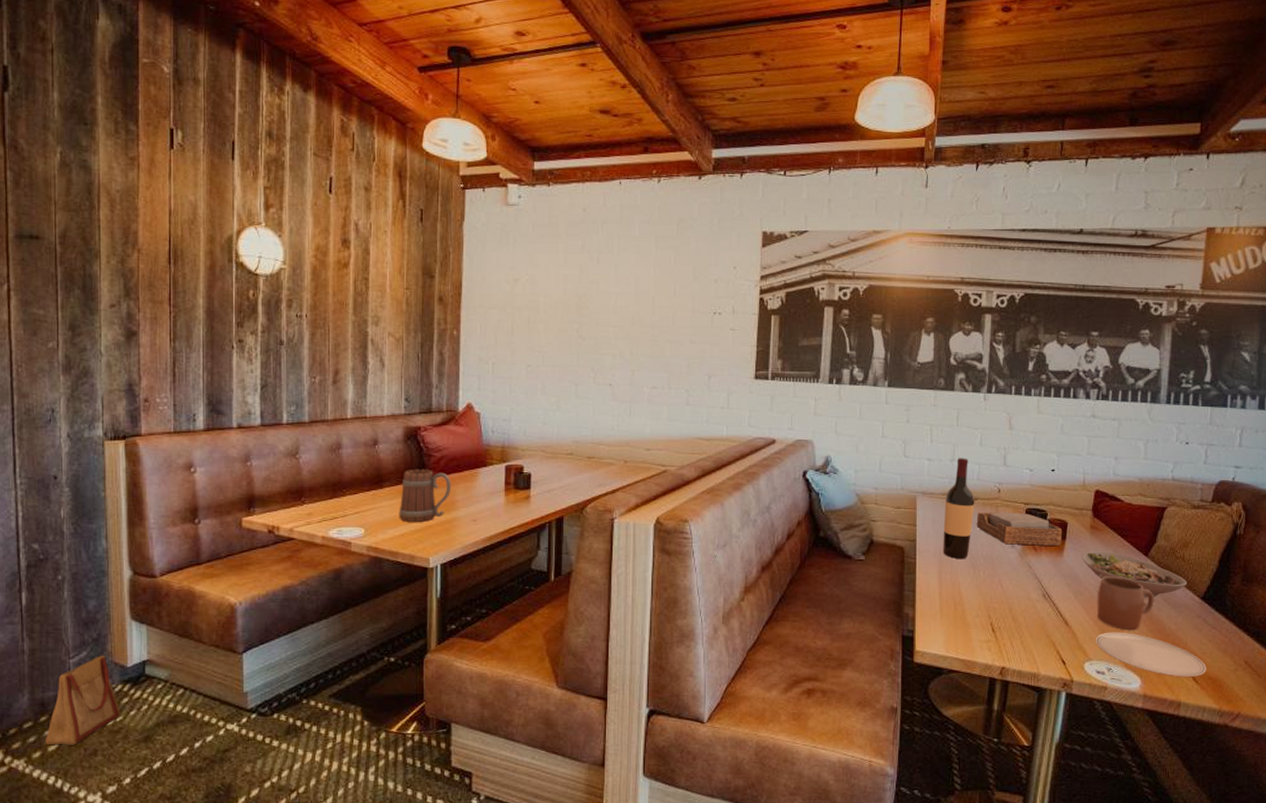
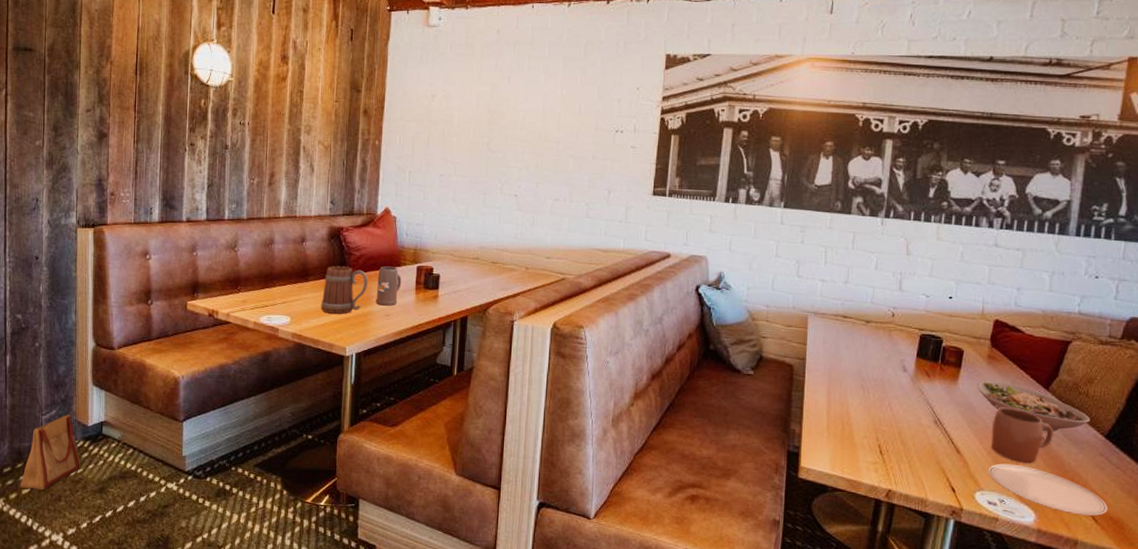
beer mug: none [461,467,489,510] -> present [376,266,402,306]
wine bottle: present [943,458,975,559] -> none [832,280,868,380]
napkin holder: present [976,512,1062,547] -> none [868,335,957,374]

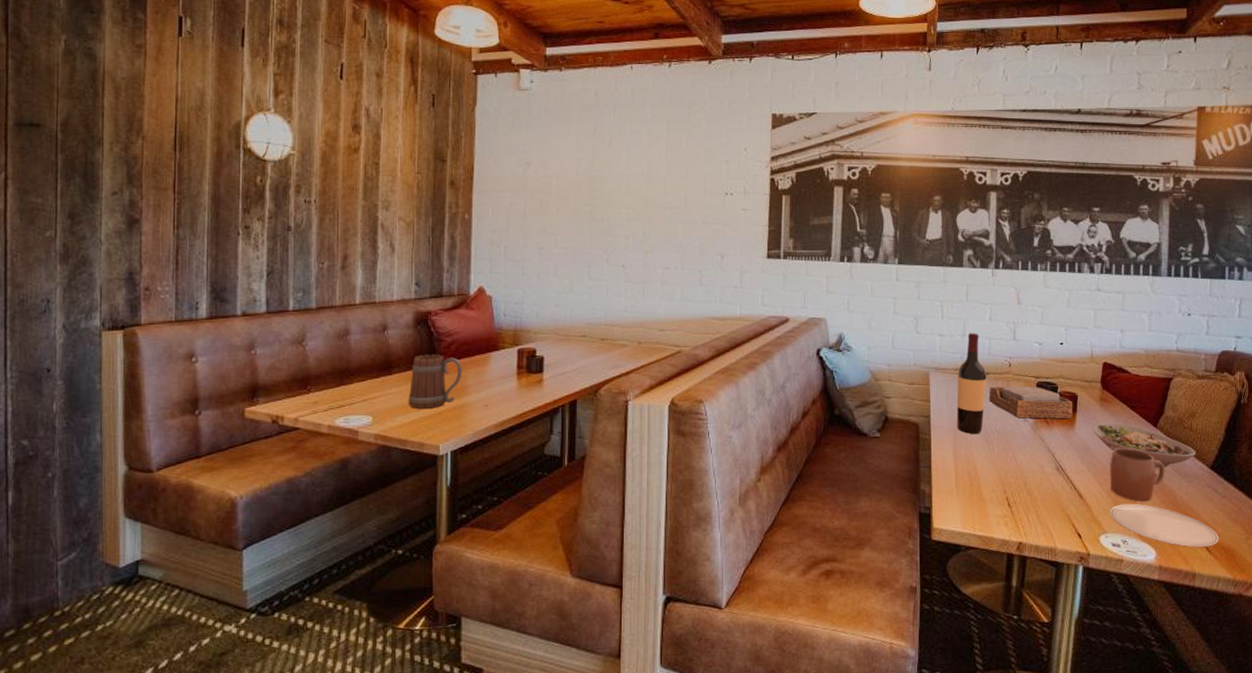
shopping bag: present [20,414,82,490] -> none [27,556,111,655]
beer mug: present [376,266,402,306] -> none [472,351,501,395]
wine bottle: none [832,280,868,380] -> present [956,333,987,434]
napkin holder: none [868,335,957,374] -> present [988,386,1073,420]

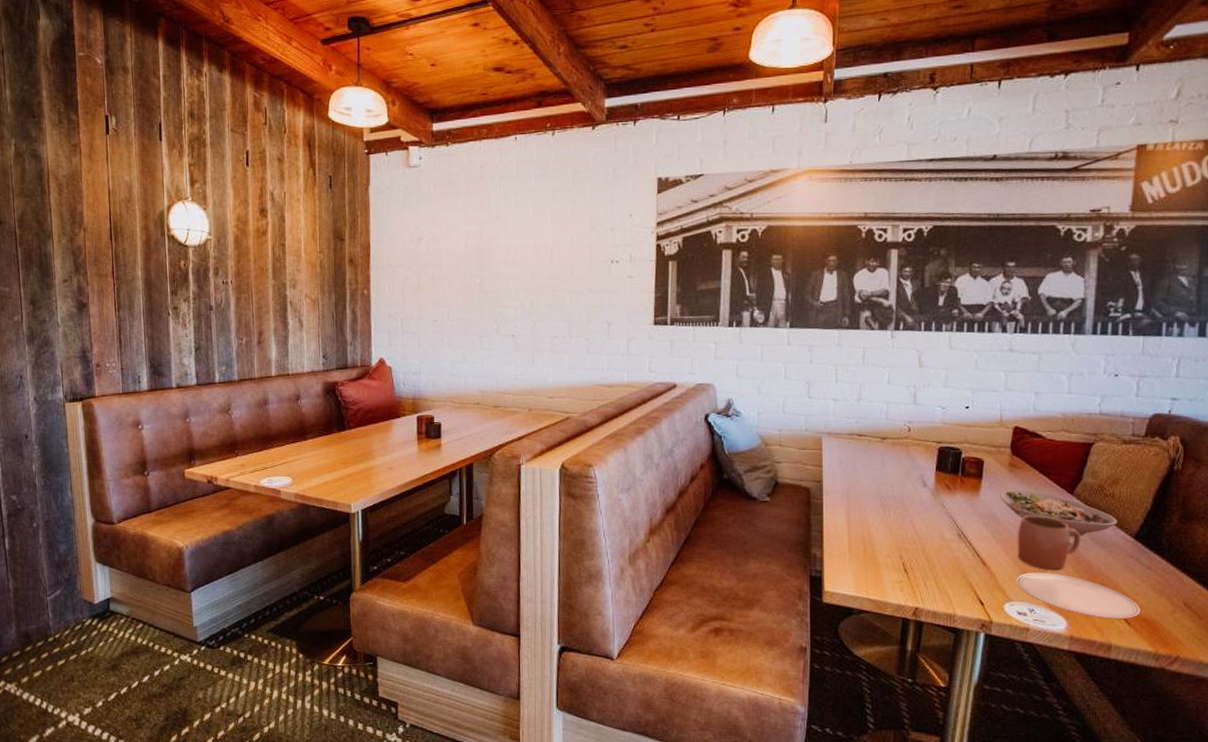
beer mug: present [408,354,463,409] -> none [321,421,369,471]
wine bottle: present [956,333,987,434] -> none [850,397,884,499]
napkin holder: present [988,386,1073,420] -> none [885,451,977,486]

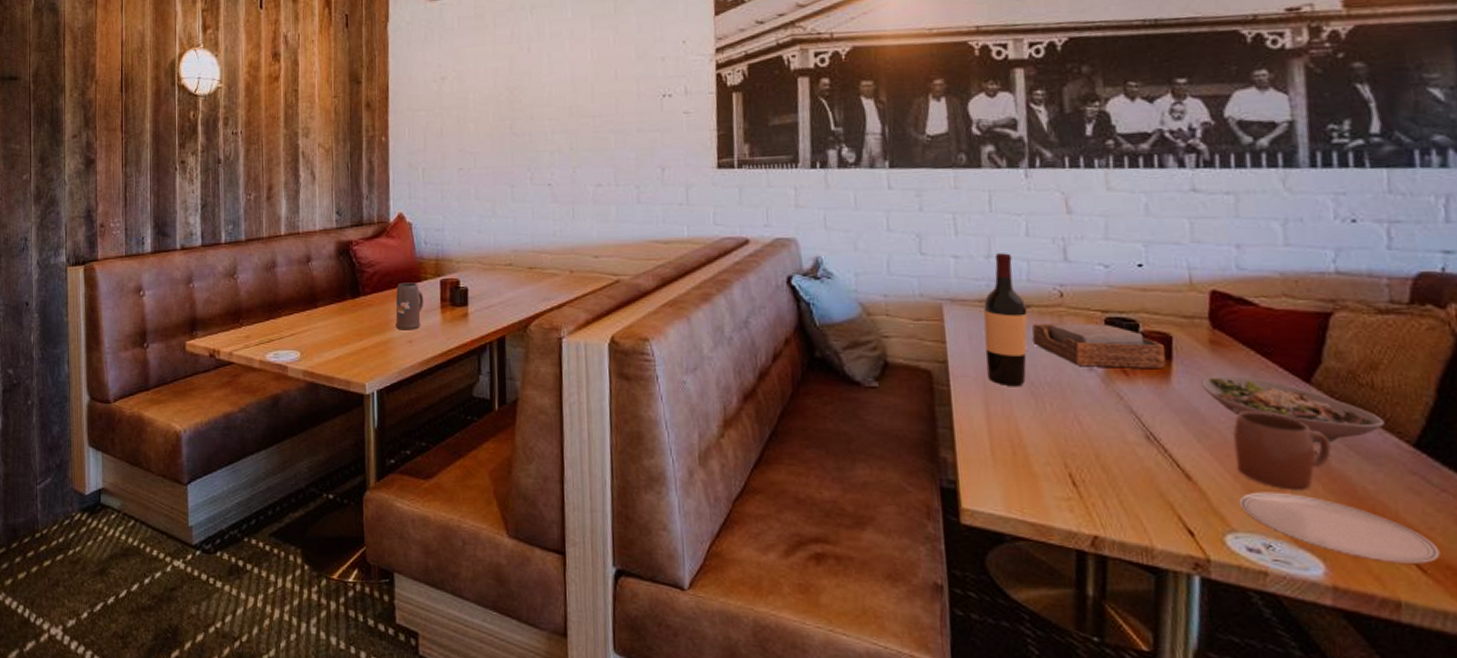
beer mug: none [377,418,403,459] -> present [395,282,424,330]
wine bottle: none [850,397,884,499] -> present [983,253,1028,386]
napkin holder: none [885,451,977,486] -> present [1031,323,1166,370]

